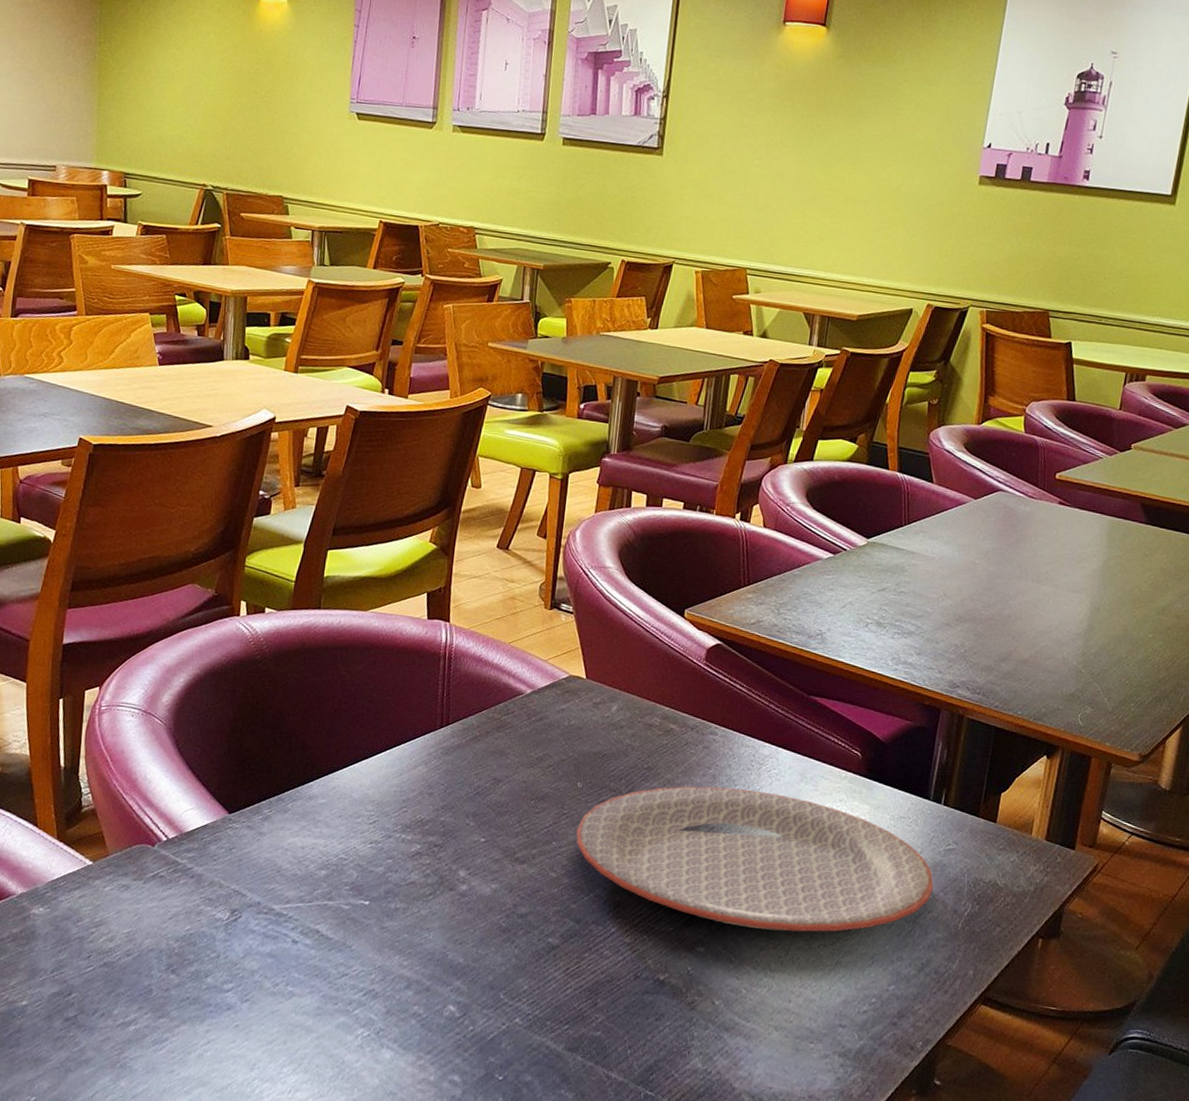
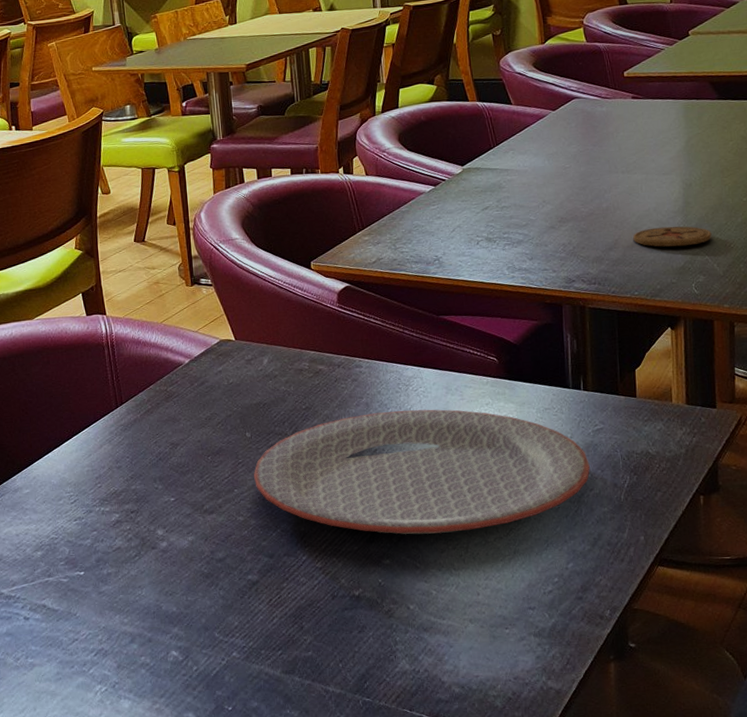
coaster: none [1028,646,1110,673] -> present [633,226,712,247]

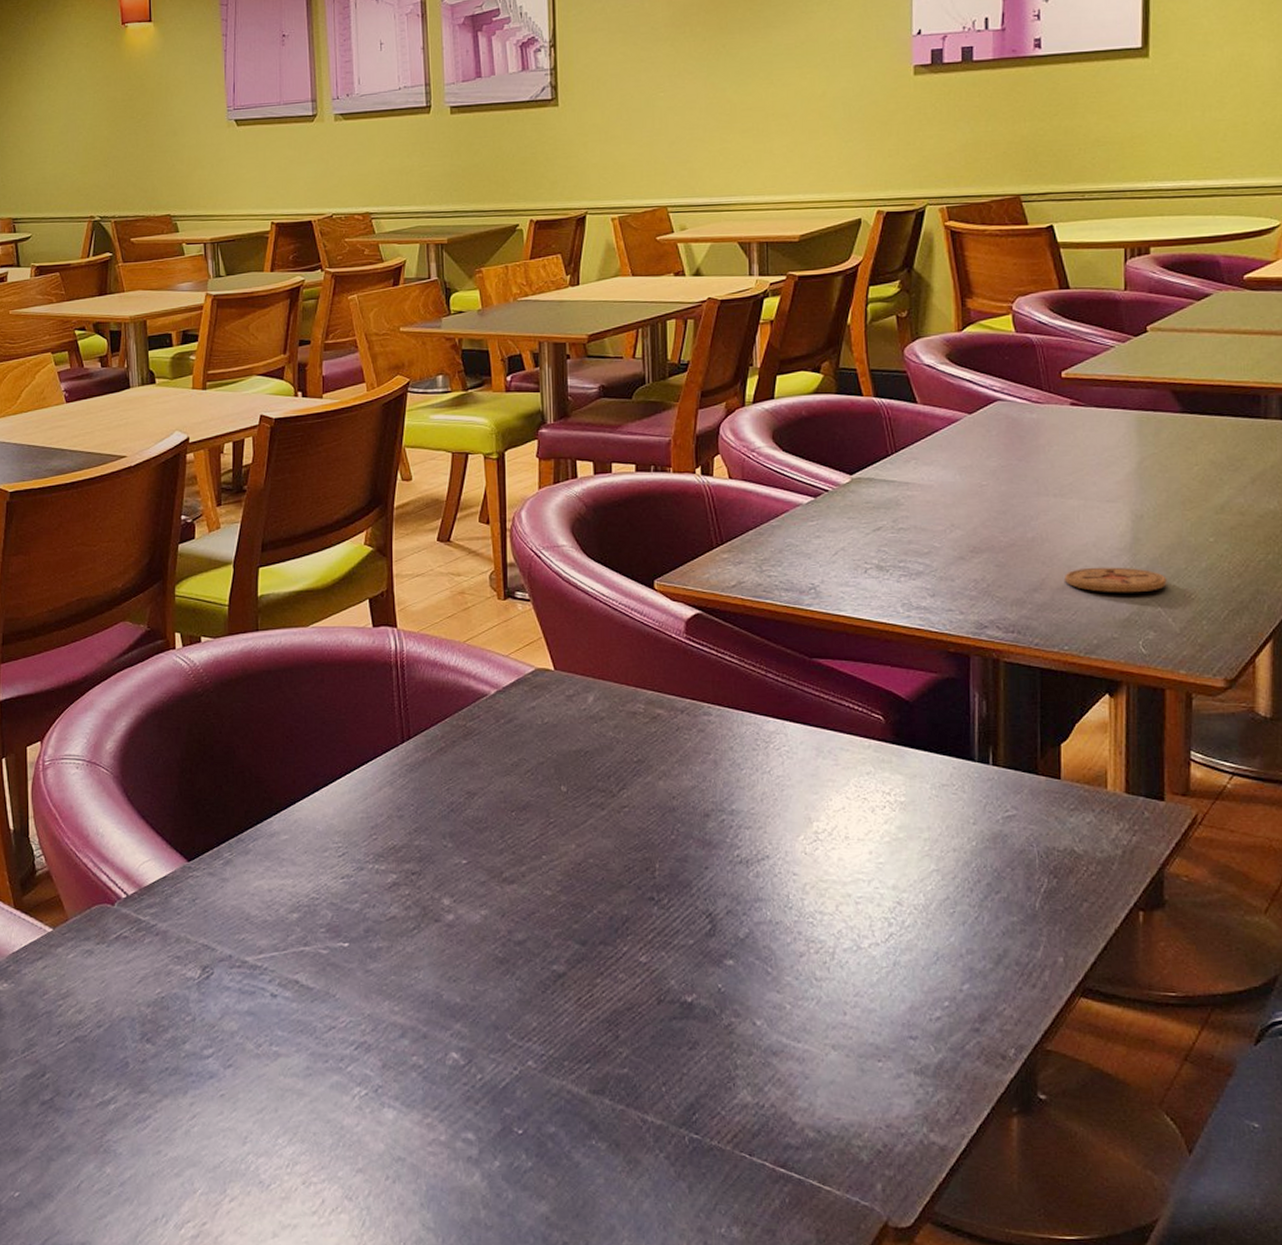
plate: present [254,409,590,534] -> none [568,772,997,932]

